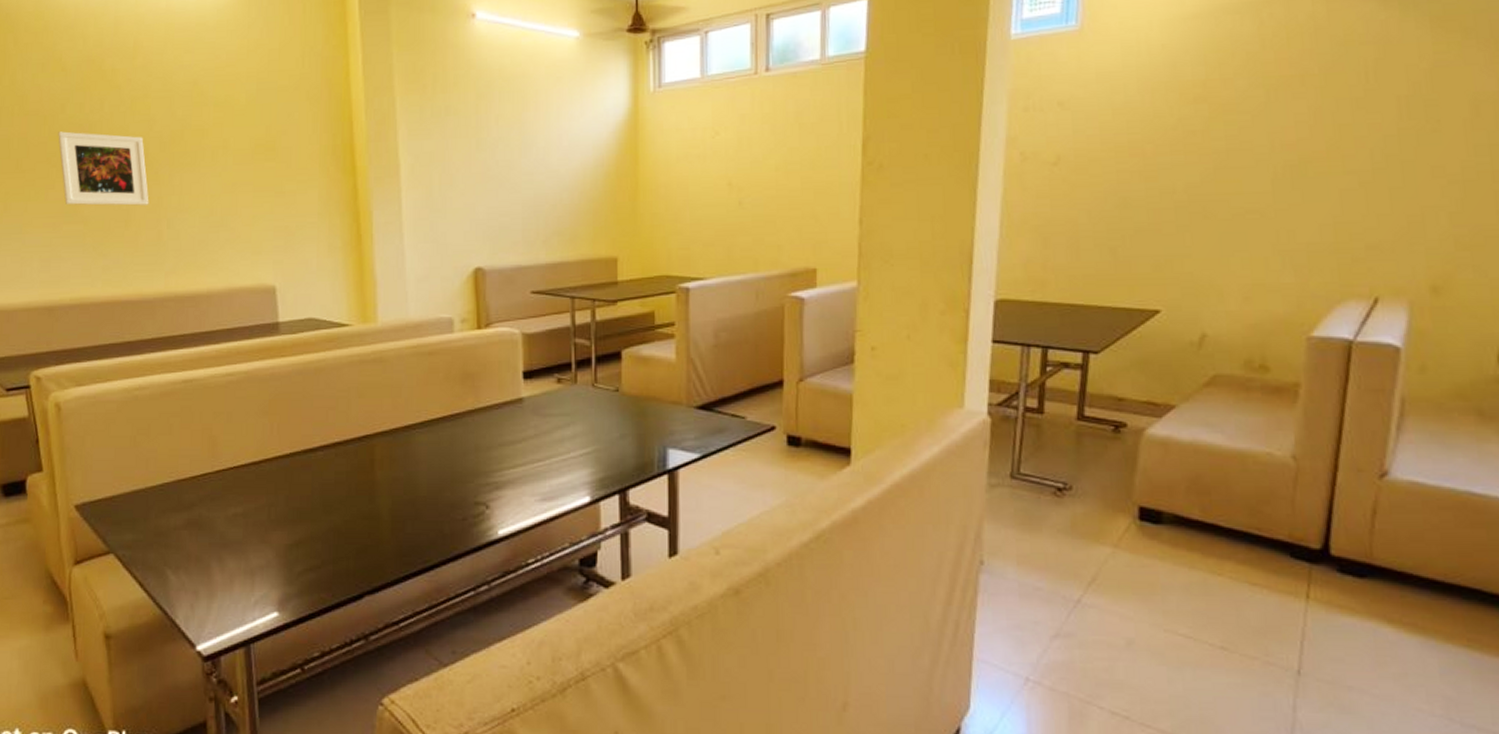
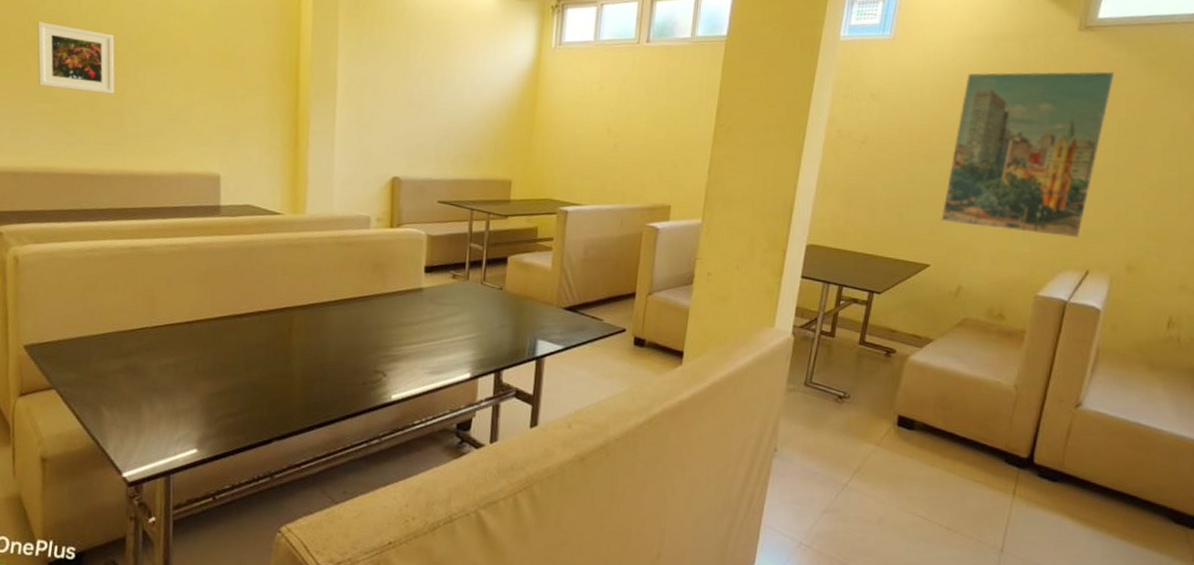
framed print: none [1168,36,1386,258] -> present [941,71,1115,239]

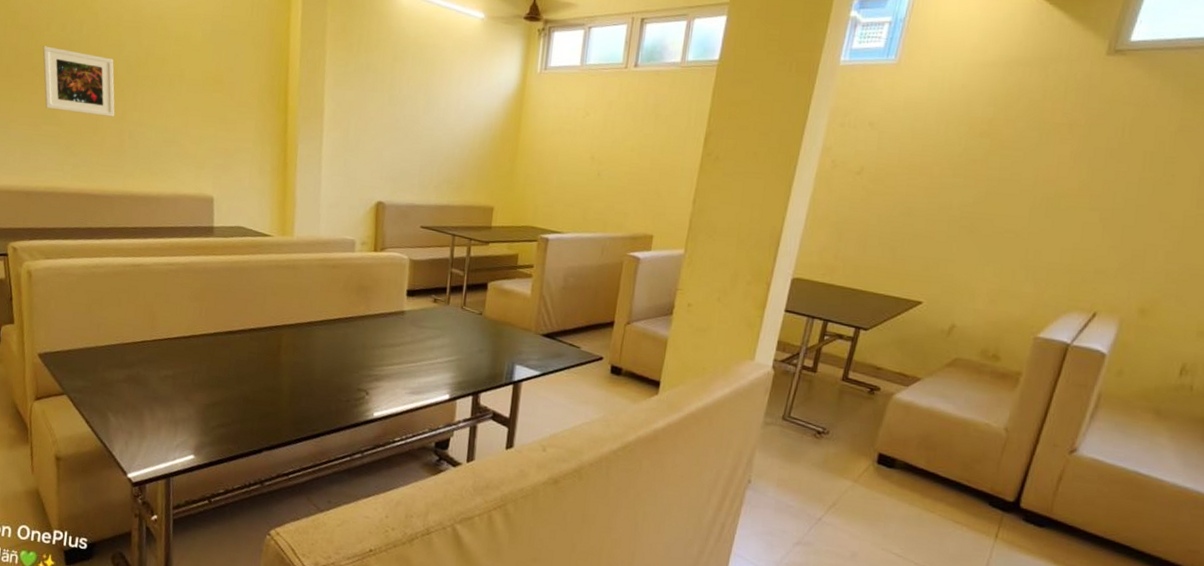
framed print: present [941,71,1115,239] -> none [937,99,1145,279]

